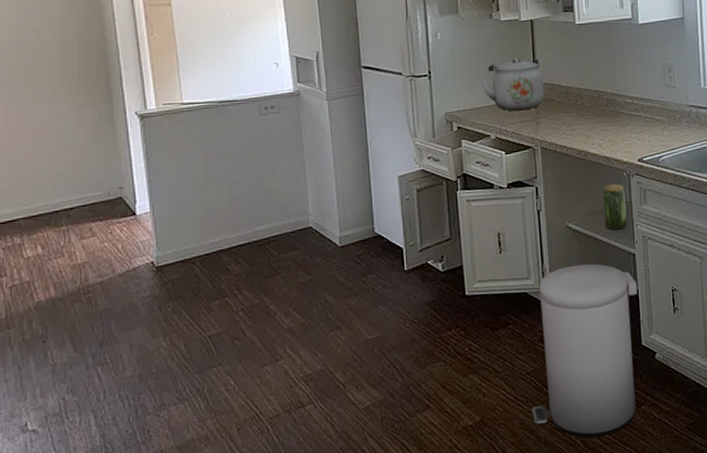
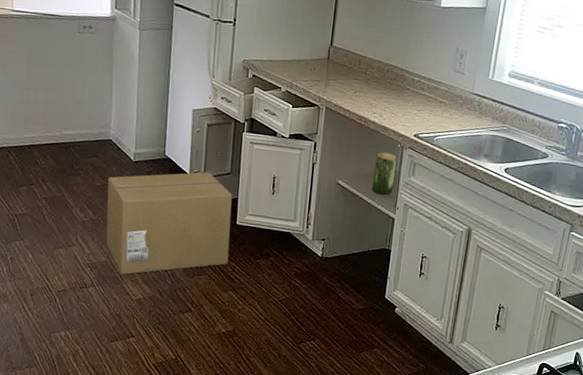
box: none [312,243,463,382] -> present [106,172,232,275]
kettle: present [481,57,545,111] -> none [281,19,340,71]
pedal bin: present [531,263,638,438] -> none [277,217,391,366]

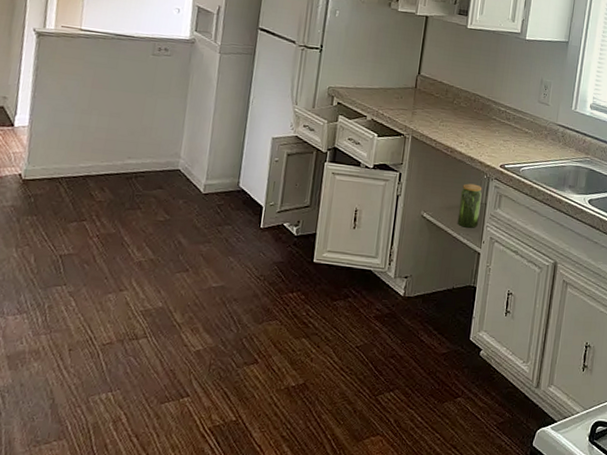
box: present [106,172,232,275] -> none [164,205,310,323]

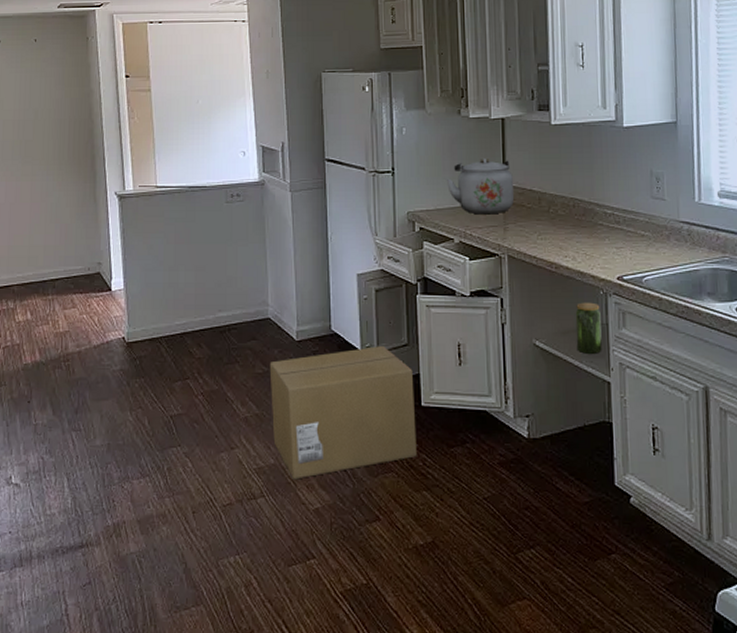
box: none [164,205,310,323] -> present [269,346,417,480]
kettle: none [368,48,428,99] -> present [446,157,515,215]

